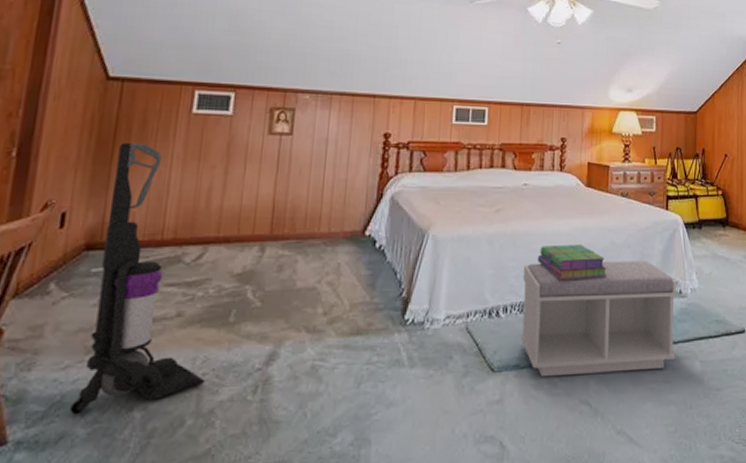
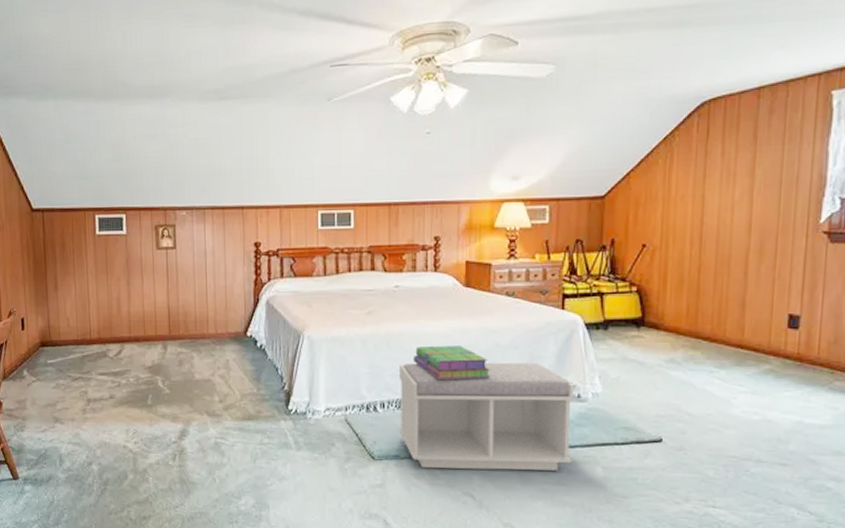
vacuum cleaner: present [69,143,205,416] -> none [49,262,137,464]

